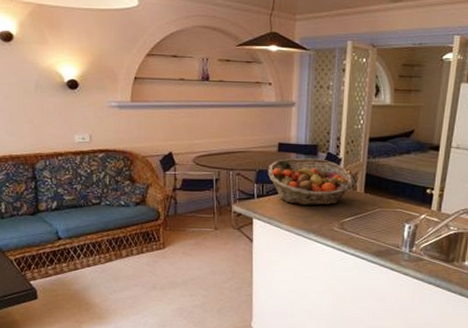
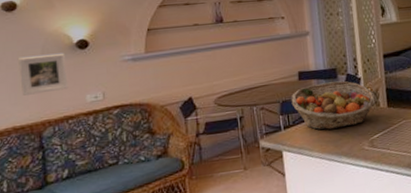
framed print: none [15,89,59,128] -> present [19,53,68,96]

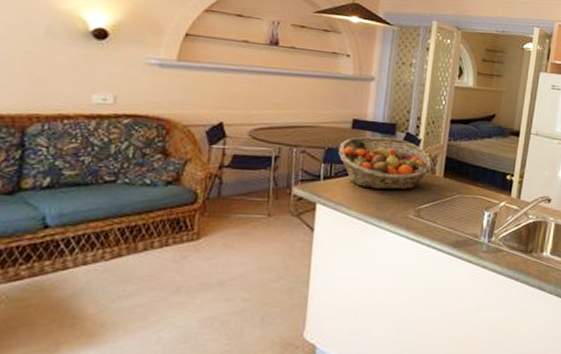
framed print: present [19,53,68,96] -> none [9,32,75,83]

